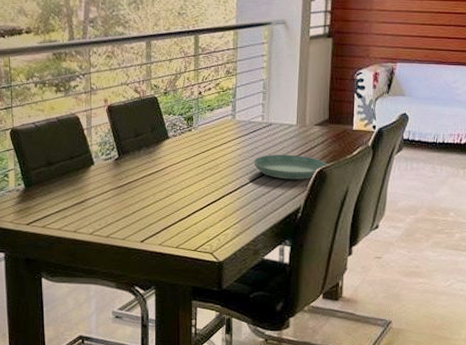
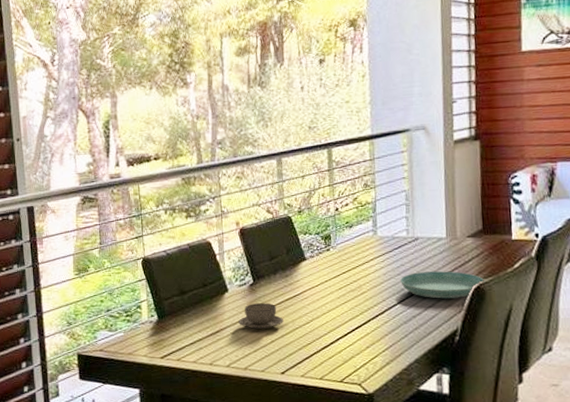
teacup: none [103,177,145,200] -> present [238,303,283,329]

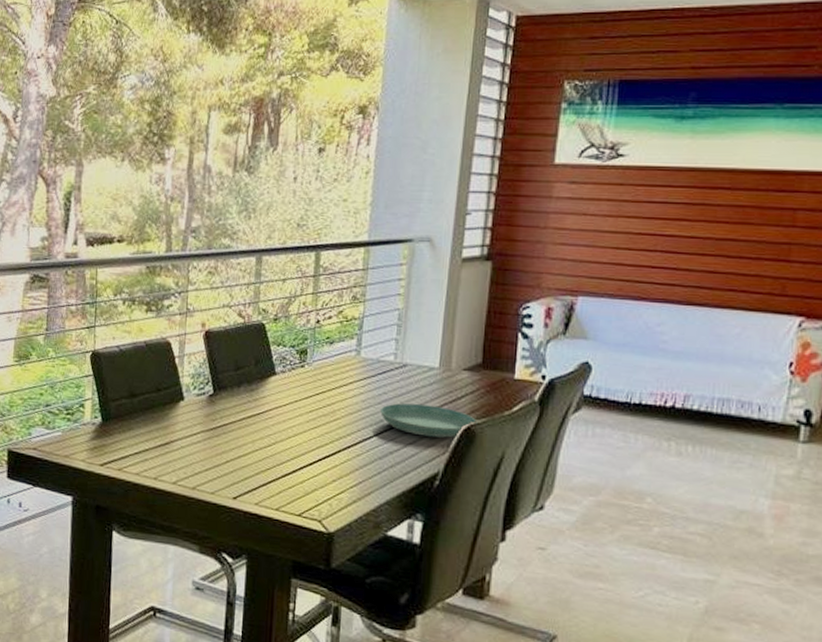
teacup: present [238,303,283,329] -> none [192,416,242,447]

